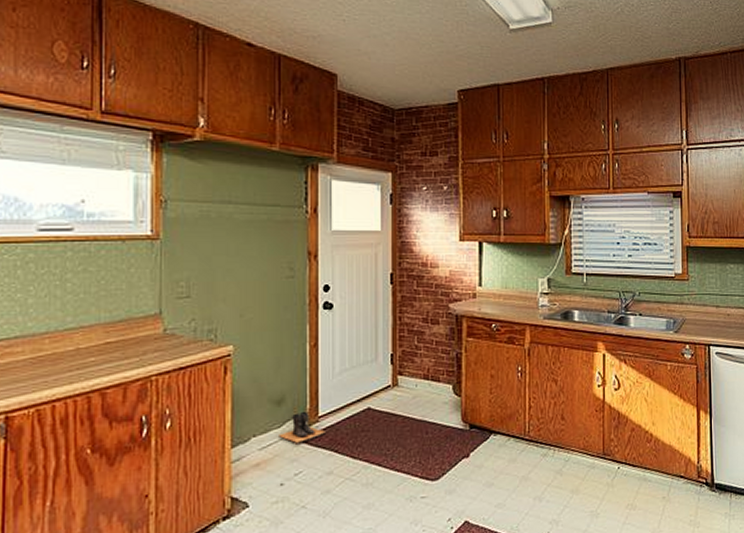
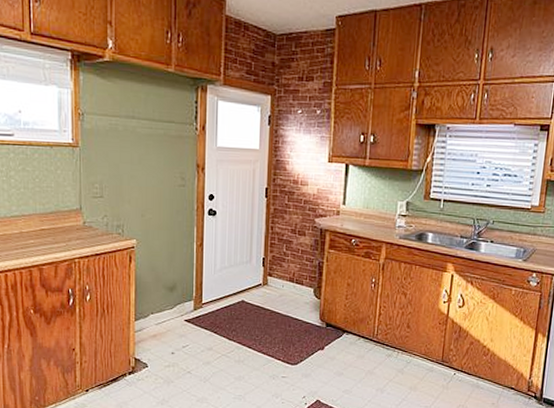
boots: present [279,412,325,443] -> none [171,299,207,323]

